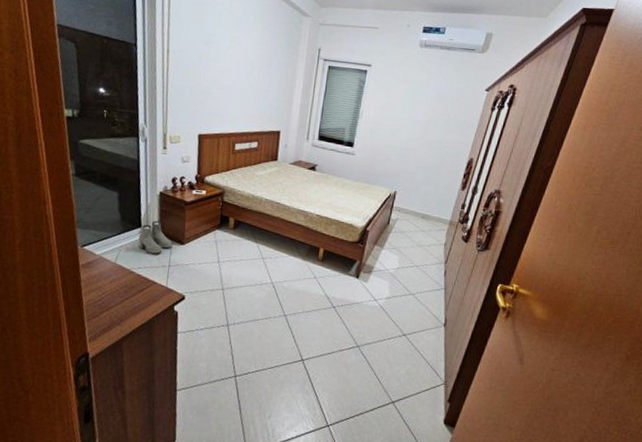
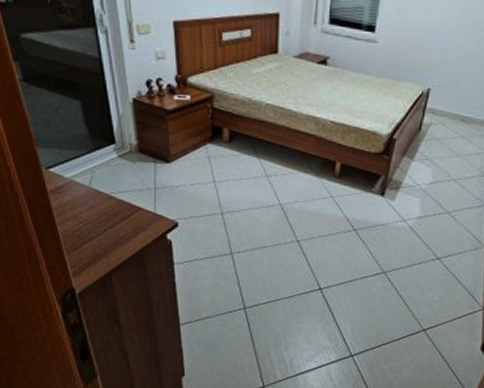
boots: present [138,221,172,254] -> none [114,135,156,175]

